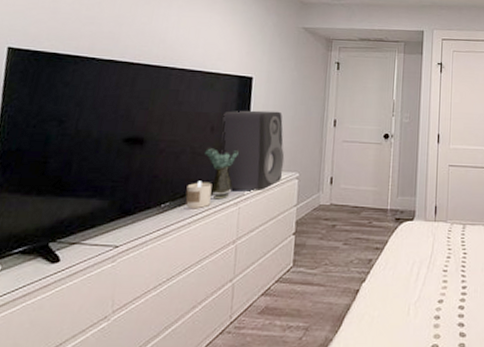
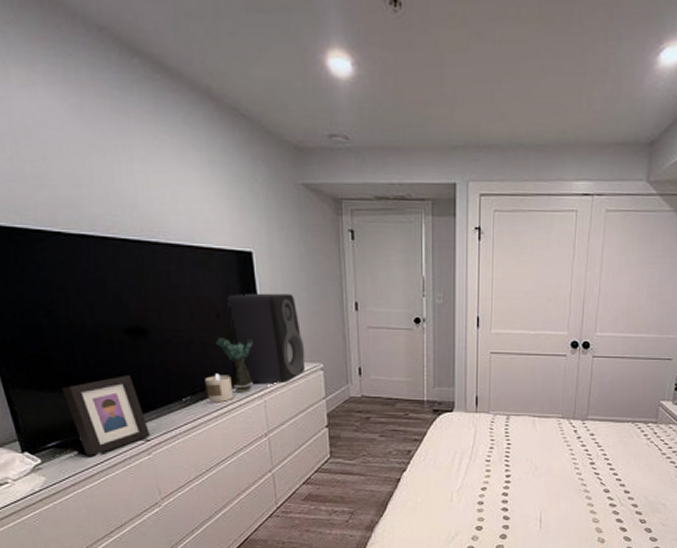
picture frame: none [47,181,121,263] -> present [61,375,150,456]

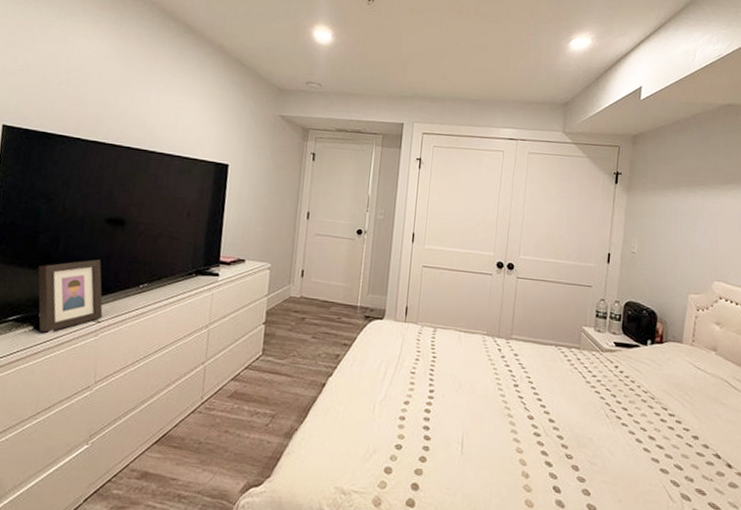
candle: present [204,373,234,403] -> none [162,264,188,292]
vase: present [216,336,254,393] -> none [181,232,213,285]
speaker: present [227,293,306,384] -> none [196,197,258,279]

